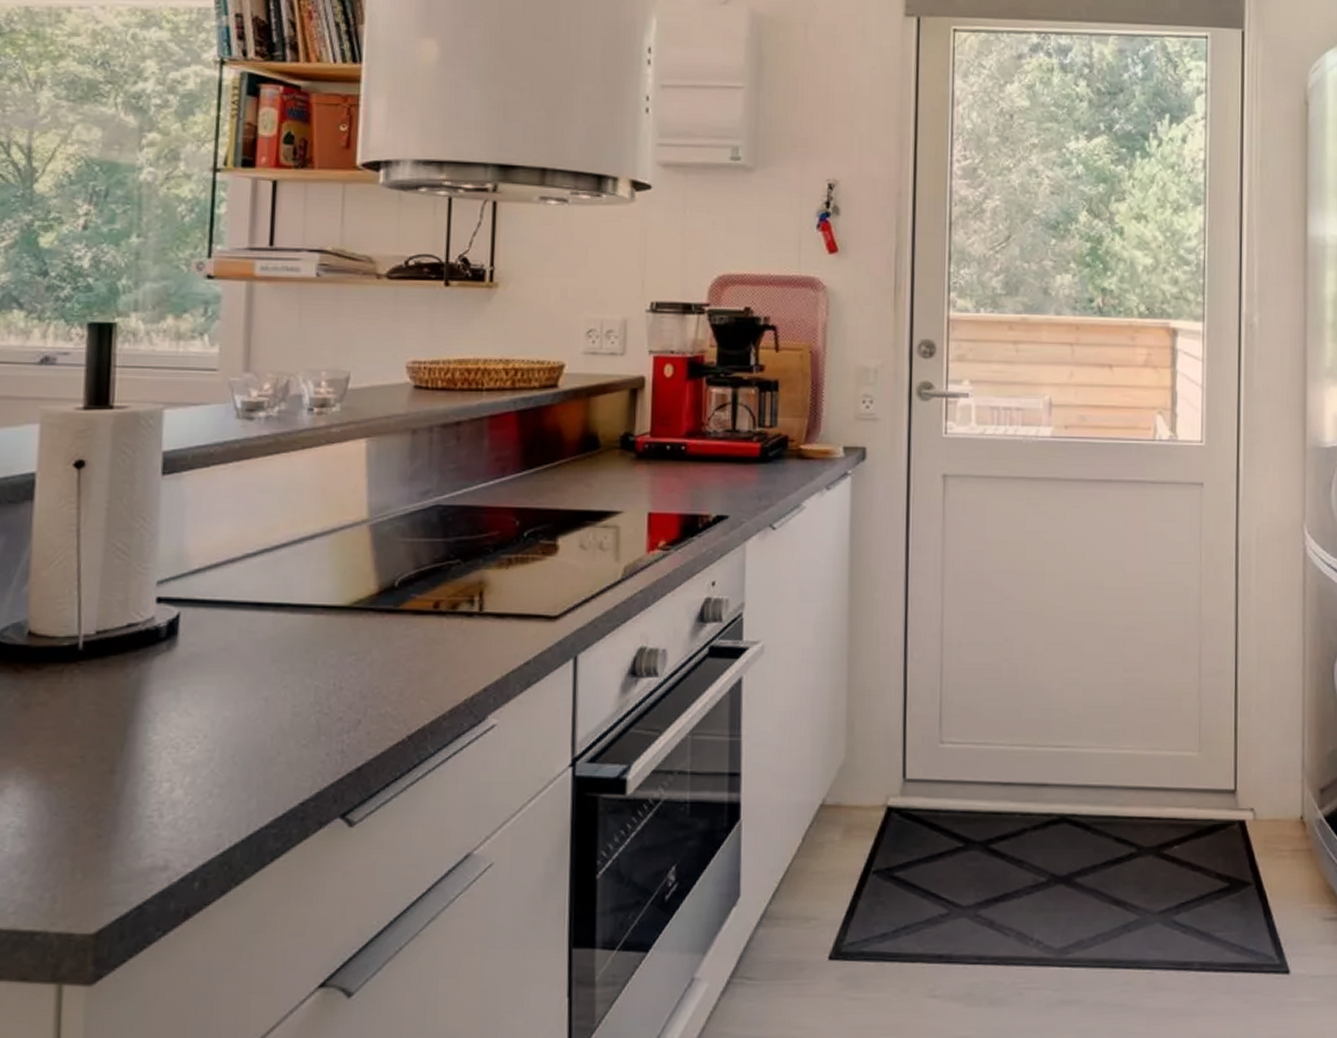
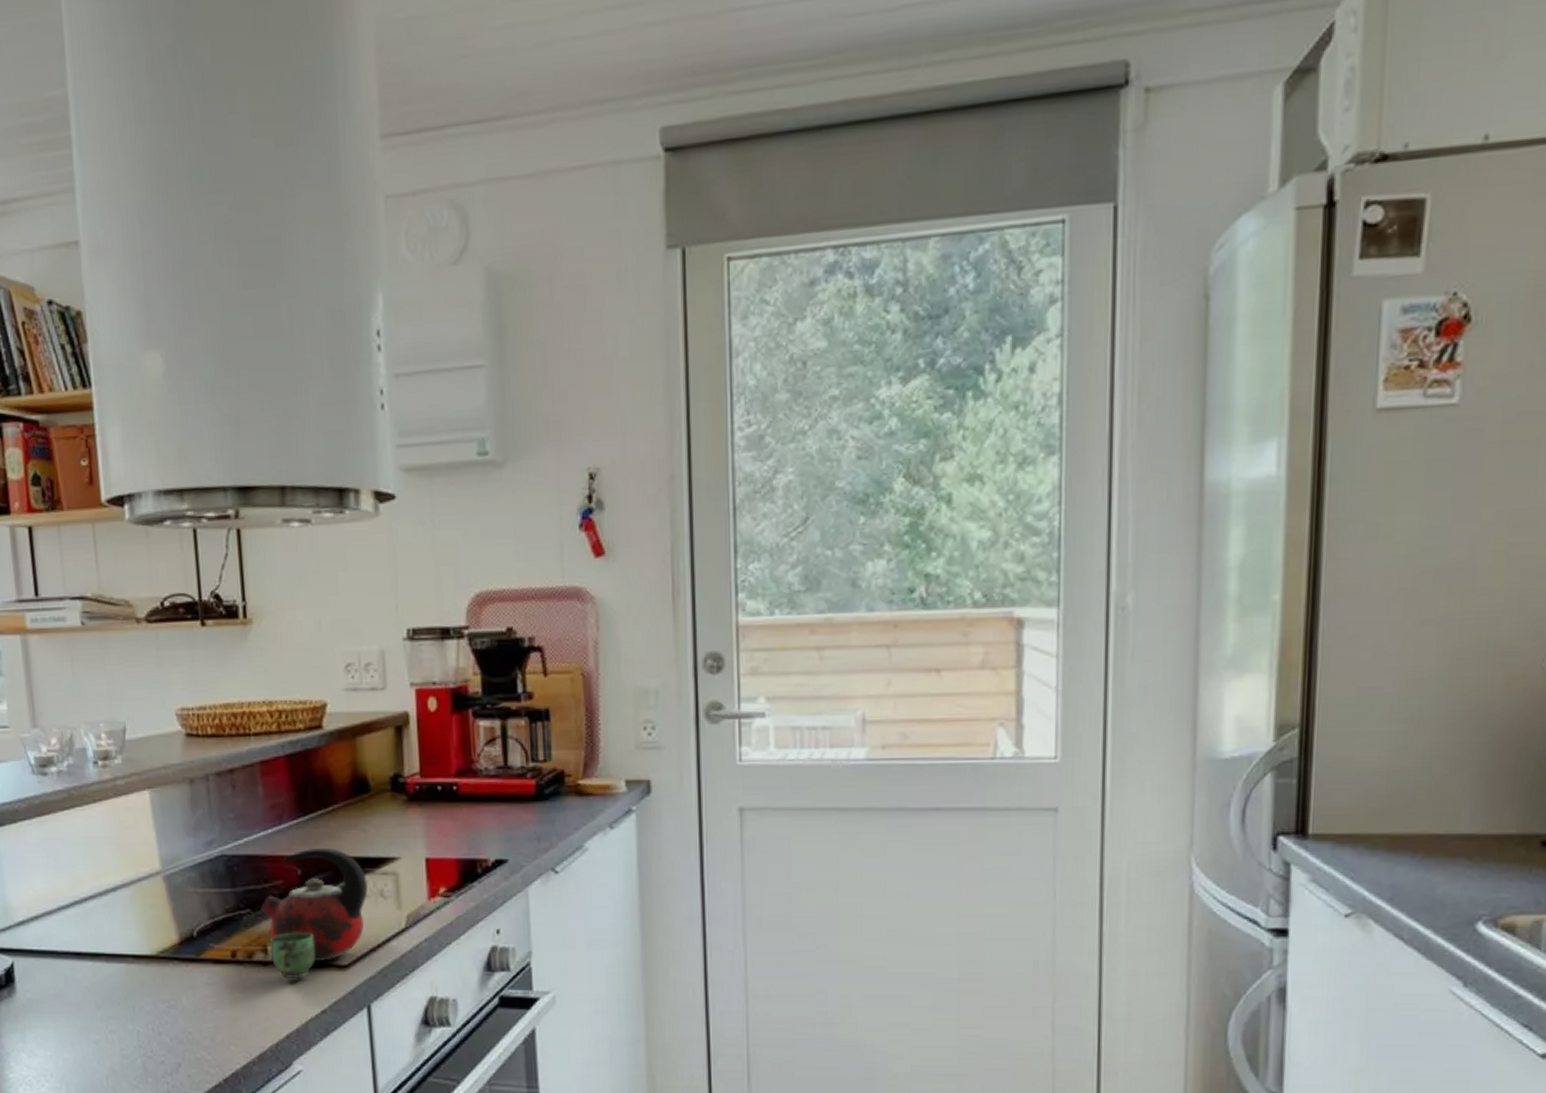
kettle: none [472,500,587,630] -> present [260,847,368,979]

